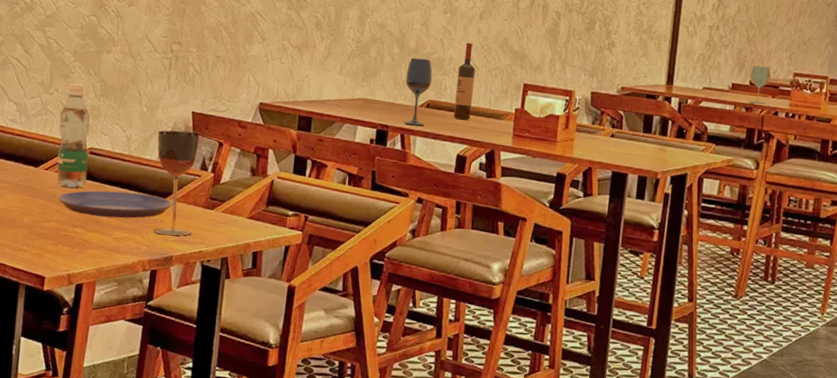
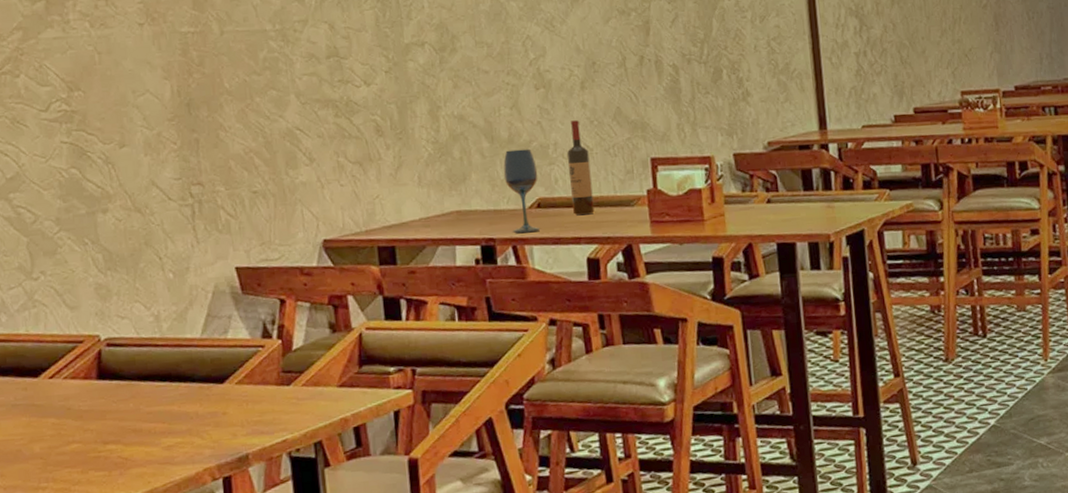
bottle: present [57,83,90,188] -> none [53,258,111,396]
plate: present [58,190,173,218] -> none [75,382,235,426]
wineglass: present [153,130,200,236] -> none [194,293,269,430]
wine glass: present [748,65,772,105] -> none [912,89,937,136]

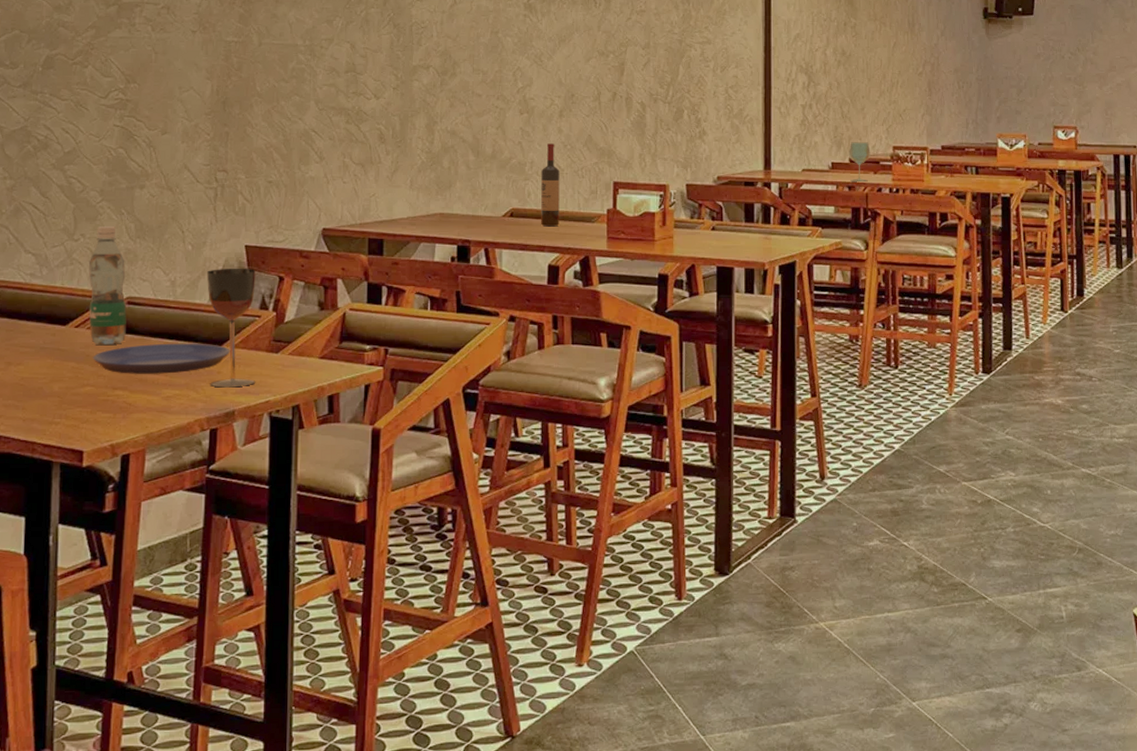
bottle: none [53,258,111,396] -> present [88,225,127,345]
plate: none [75,382,235,426] -> present [93,343,230,374]
wineglass: none [194,293,269,430] -> present [206,268,256,388]
wineglass: present [503,148,541,234] -> none [484,164,514,238]
wine glass: none [912,89,937,136] -> present [849,142,871,183]

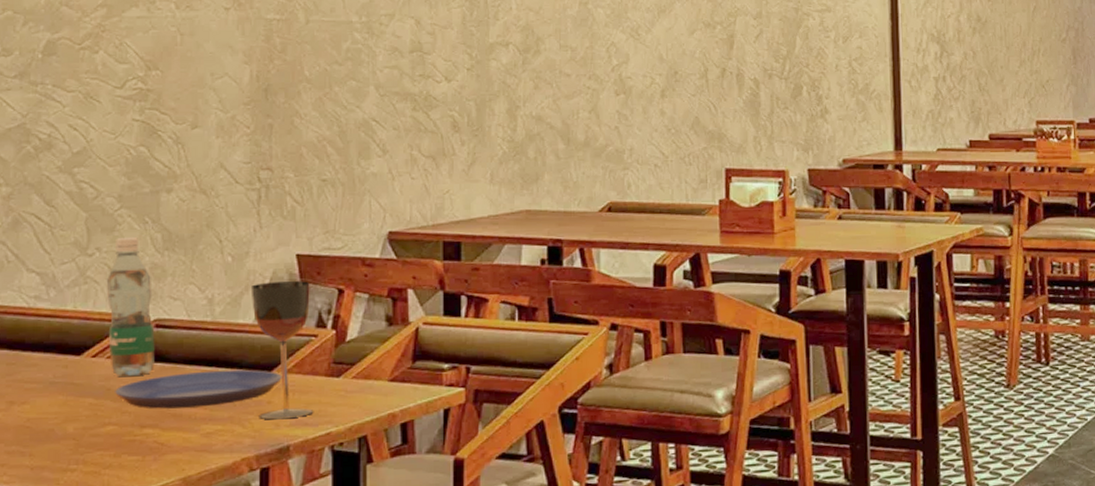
wine bottle: present [540,143,560,227] -> none [641,127,665,222]
wine glass: present [849,142,871,183] -> none [988,117,1012,162]

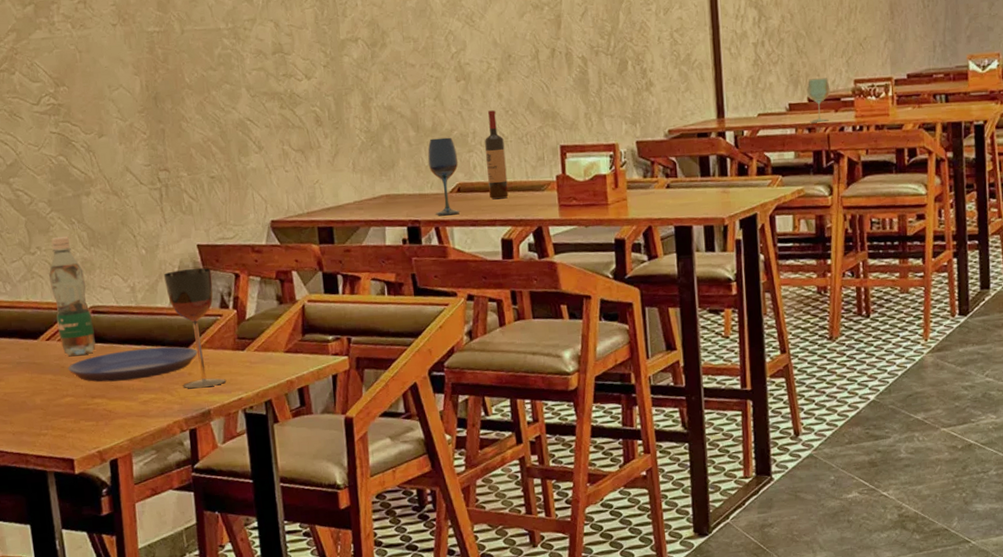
wineglass: none [576,152,611,236] -> present [427,137,461,216]
wine bottle: none [641,127,665,222] -> present [484,110,509,199]
wine glass: none [988,117,1012,162] -> present [807,78,831,123]

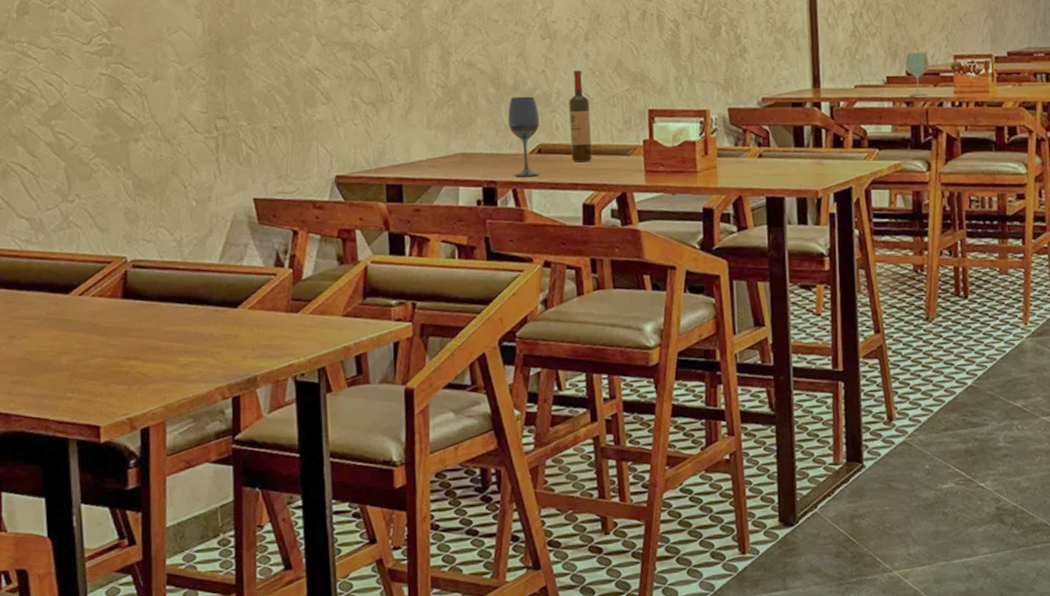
bottle: present [48,236,96,356] -> none [86,183,134,313]
plate: present [68,346,198,383] -> none [101,306,247,343]
wineglass: present [163,268,227,389] -> none [214,223,277,353]

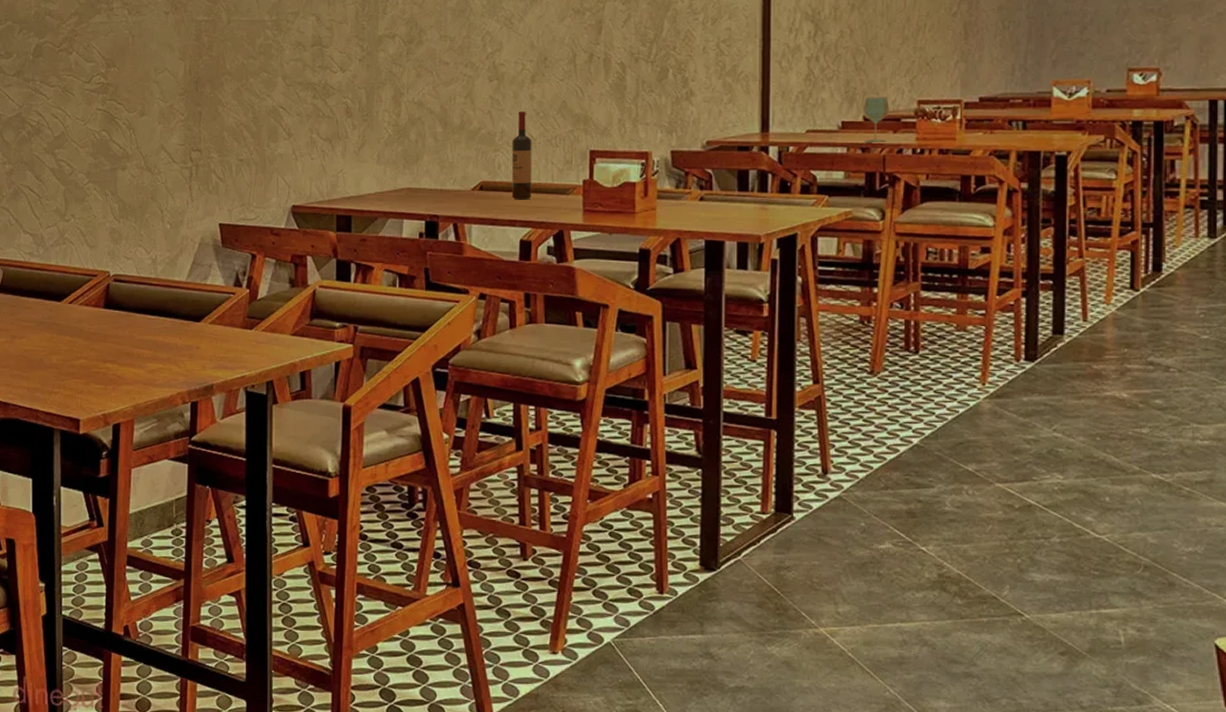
wineglass: present [507,96,540,177] -> none [452,135,483,213]

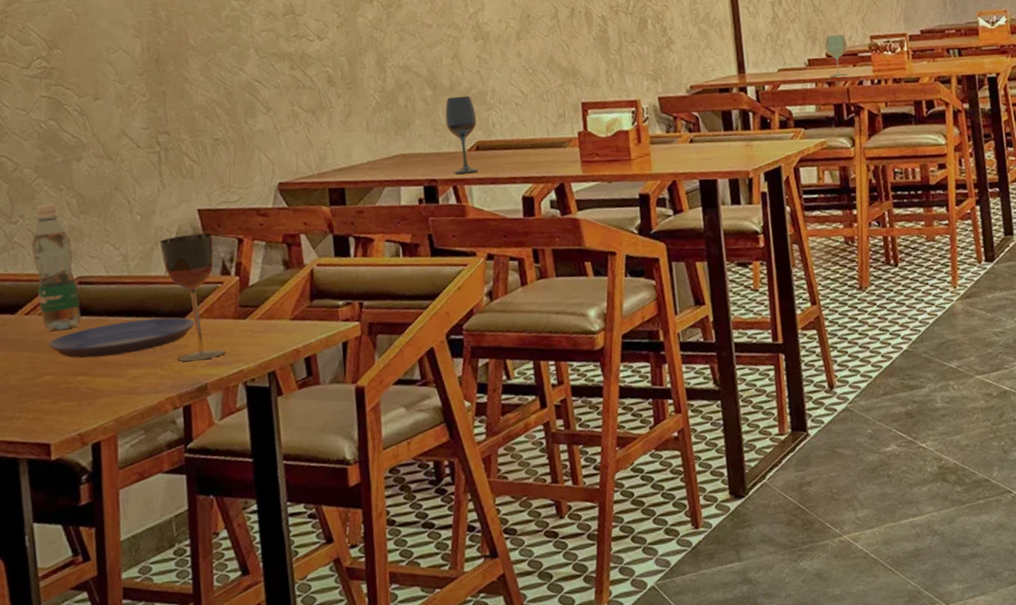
bottle: none [78,206,114,320] -> present [31,203,81,331]
plate: none [85,319,208,348] -> present [48,317,195,359]
wineglass: none [184,246,232,363] -> present [159,233,226,362]
wineglass: none [452,135,483,213] -> present [444,95,480,174]
wine bottle: present [511,111,532,200] -> none [503,69,529,157]

